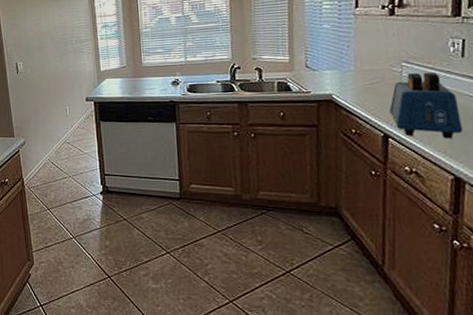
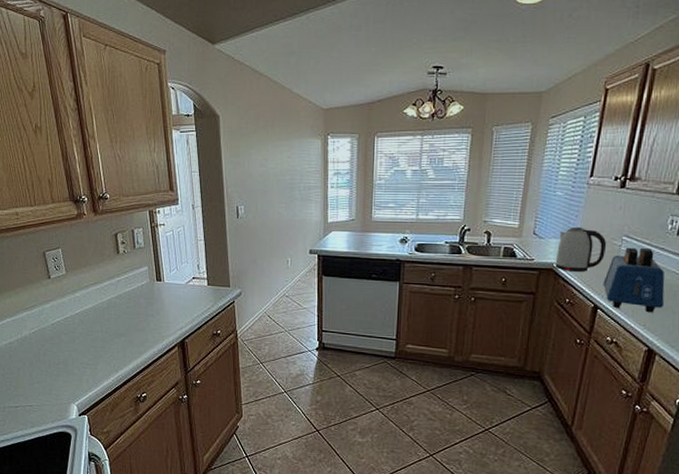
kettle: none [333,57,387,102] -> present [555,227,607,272]

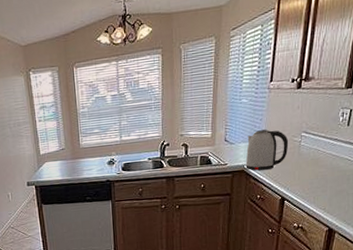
toaster: present [603,247,665,313] -> none [288,140,340,198]

